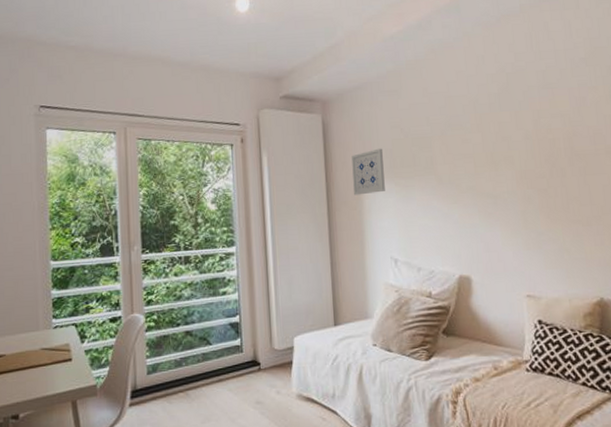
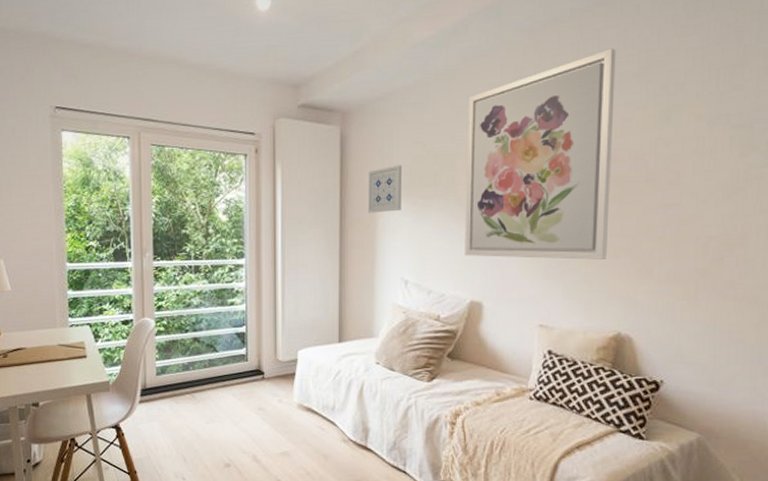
wall art: none [438,37,581,232] -> present [465,48,616,260]

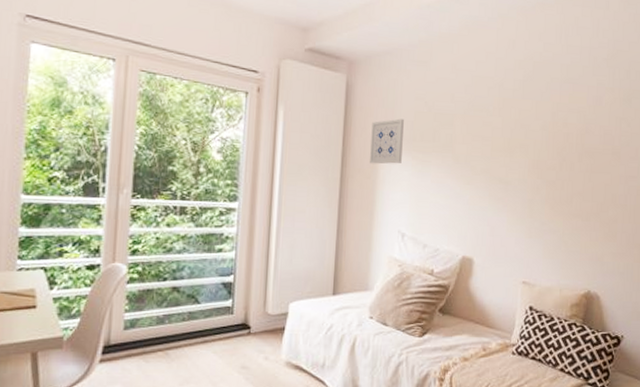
wall art: present [465,48,616,260] -> none [459,34,591,222]

